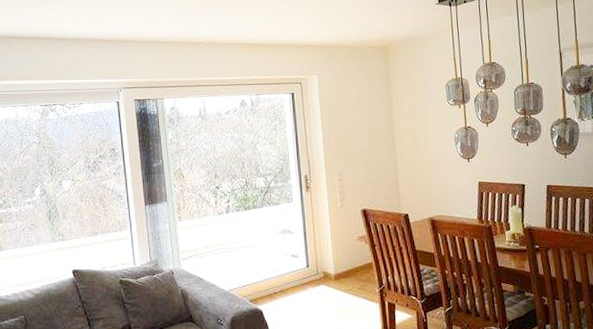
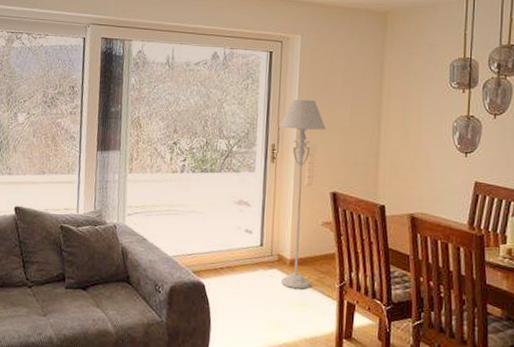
floor lamp: none [310,131,355,300] -> present [280,99,326,289]

